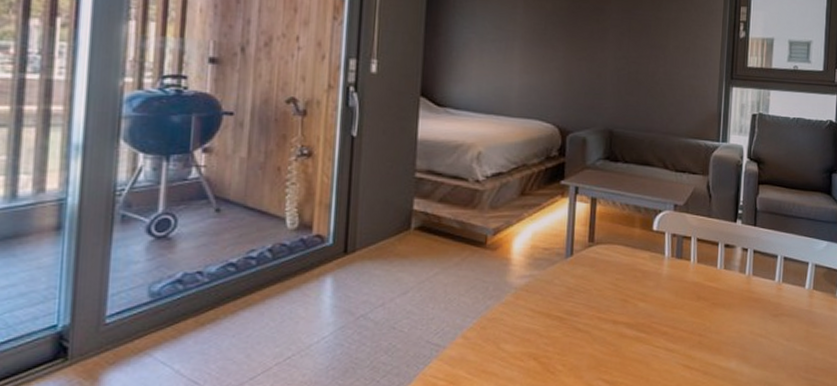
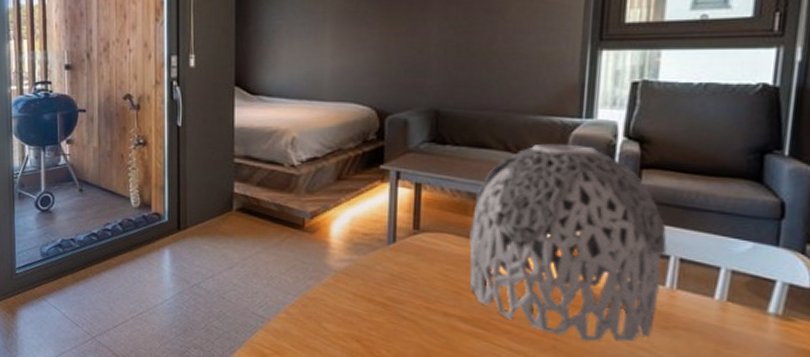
vase: none [635,162,776,335] -> present [469,143,667,342]

